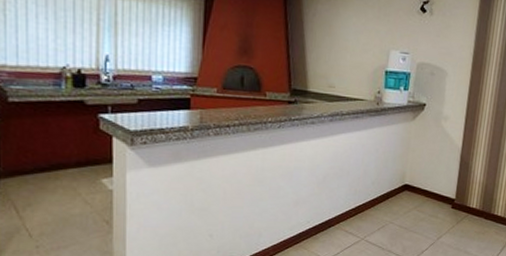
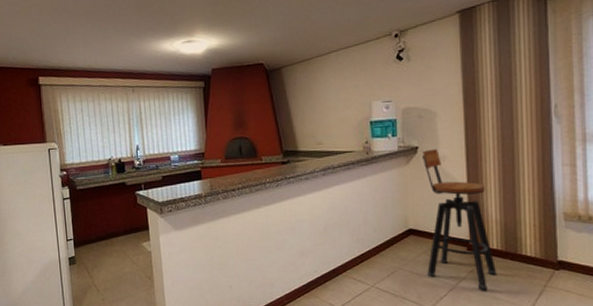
bar stool: none [414,108,477,246] -> present [422,149,497,291]

